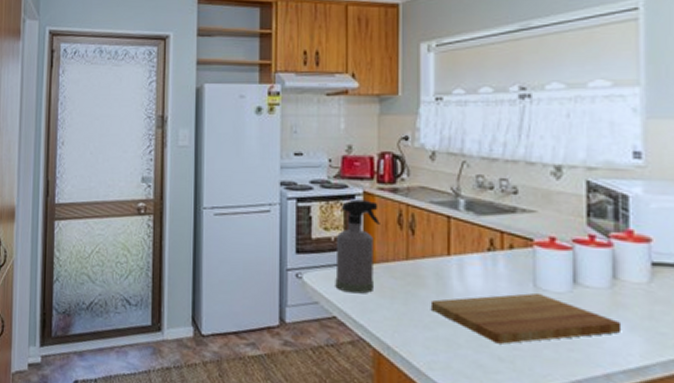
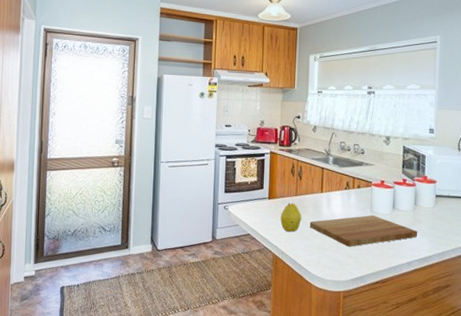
spray bottle: present [335,199,380,294] -> none [250,156,280,218]
fruit: none [383,270,418,317] -> present [280,202,302,233]

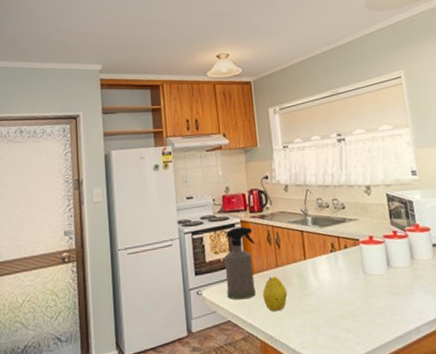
spray bottle: none [250,156,280,218] -> present [225,226,256,300]
cutting board: present [309,215,418,247] -> none [297,277,422,320]

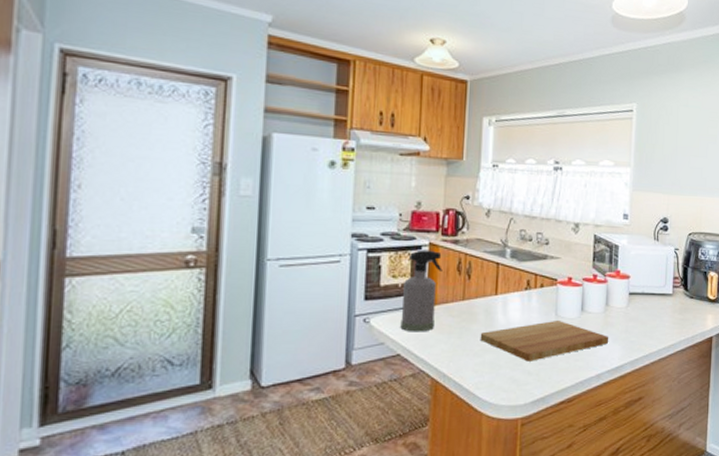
fruit: present [263,276,288,312] -> none [442,309,471,349]
cutting board: none [297,277,422,320] -> present [480,319,609,362]

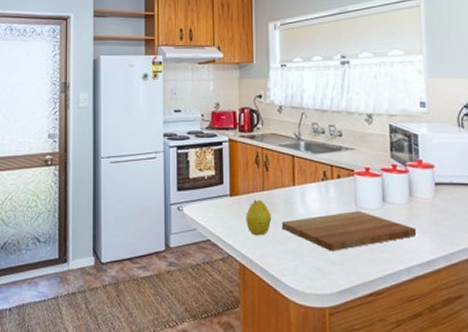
spray bottle: present [400,250,443,332] -> none [208,145,242,220]
fruit: none [442,309,471,349] -> present [246,199,272,236]

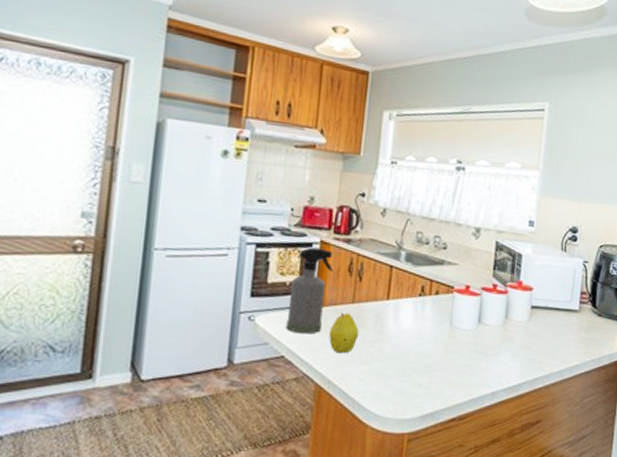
spray bottle: none [208,145,242,220] -> present [286,247,333,334]
cutting board: present [281,210,417,251] -> none [368,330,507,373]

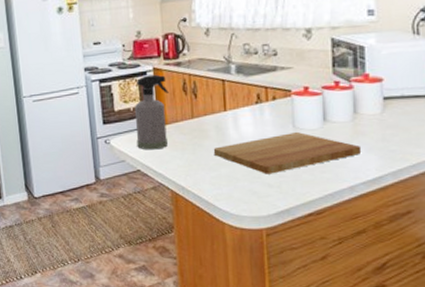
fruit: present [329,312,359,354] -> none [175,127,203,164]
cutting board: none [368,330,507,373] -> present [213,131,362,174]

